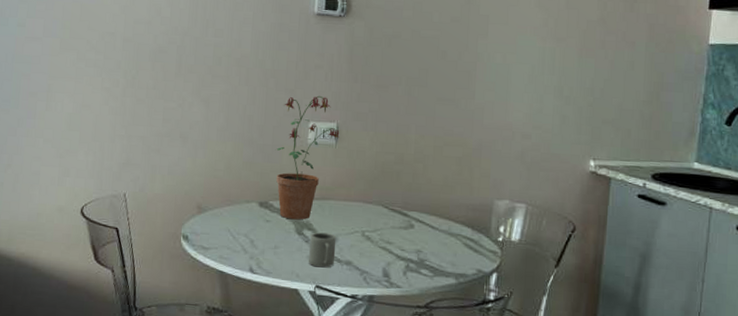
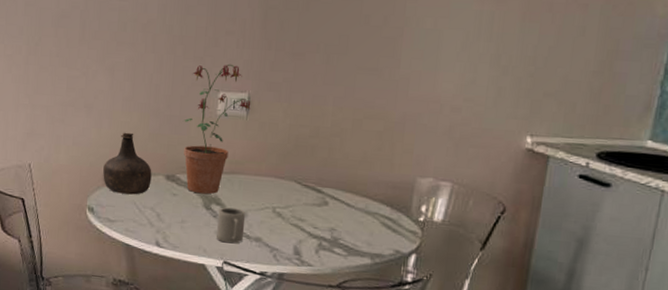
bottle: none [197,161,246,222] -> present [103,132,152,195]

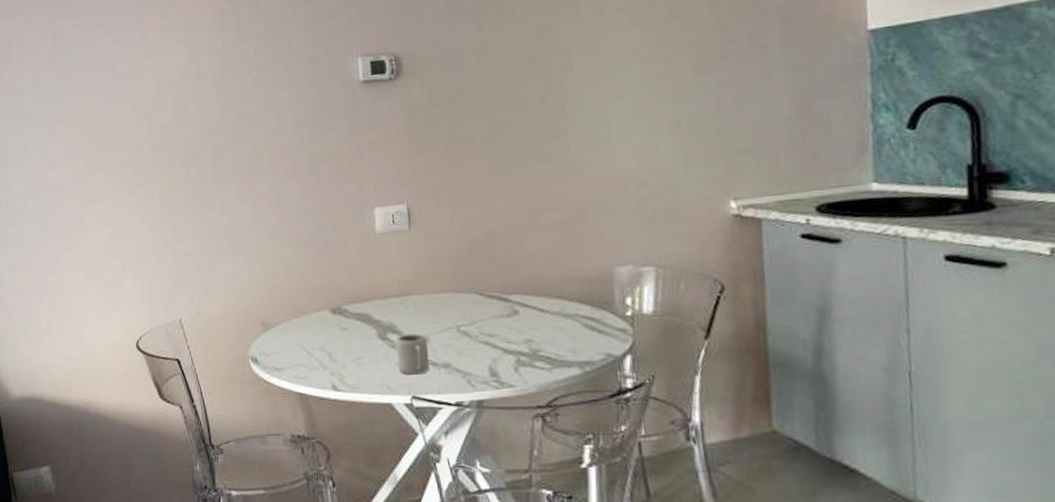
bottle: present [103,132,152,195] -> none [261,267,316,337]
potted plant: present [184,64,251,195] -> none [341,175,412,324]

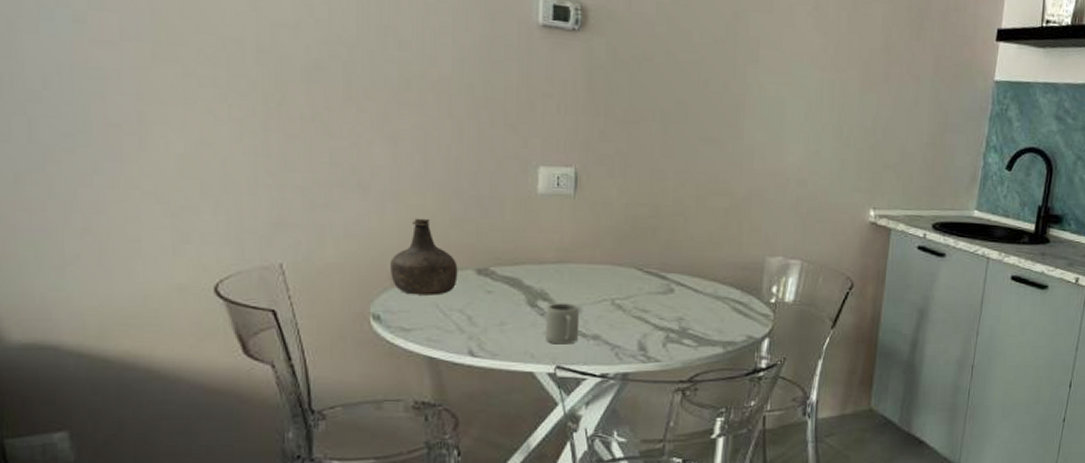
bottle: none [261,267,316,337] -> present [391,218,458,296]

